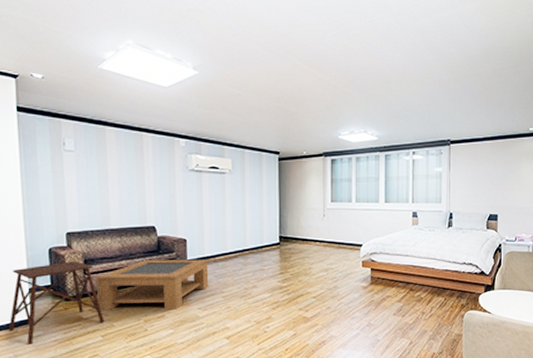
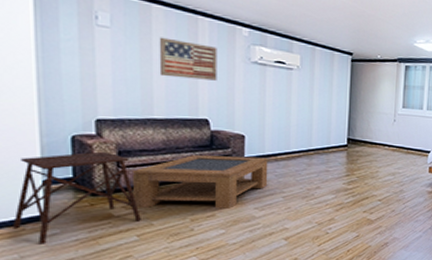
wall art: none [112,155,161,190] -> present [159,37,217,81]

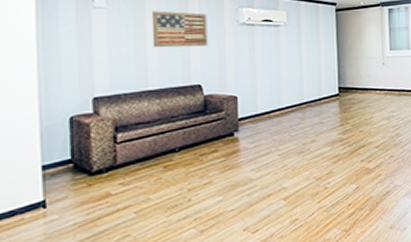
side table: present [13,151,141,244] -> none [12,129,138,233]
coffee table: present [131,155,268,209] -> none [128,116,263,183]

